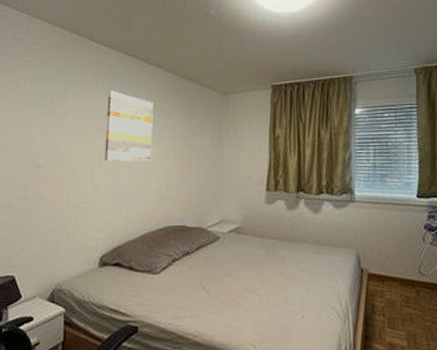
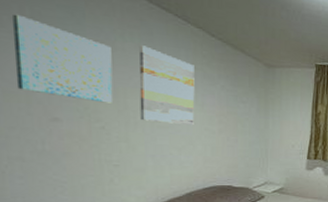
wall art: none [14,79,86,147] -> present [11,13,113,104]

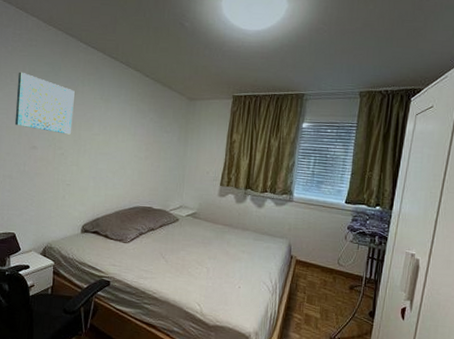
wall art: present [139,45,195,126] -> none [88,88,131,153]

